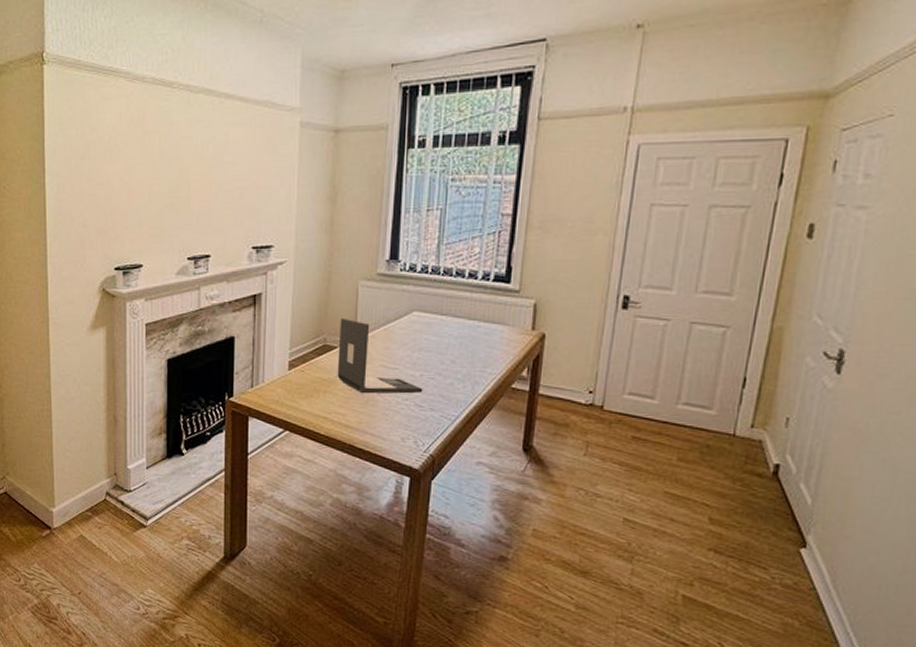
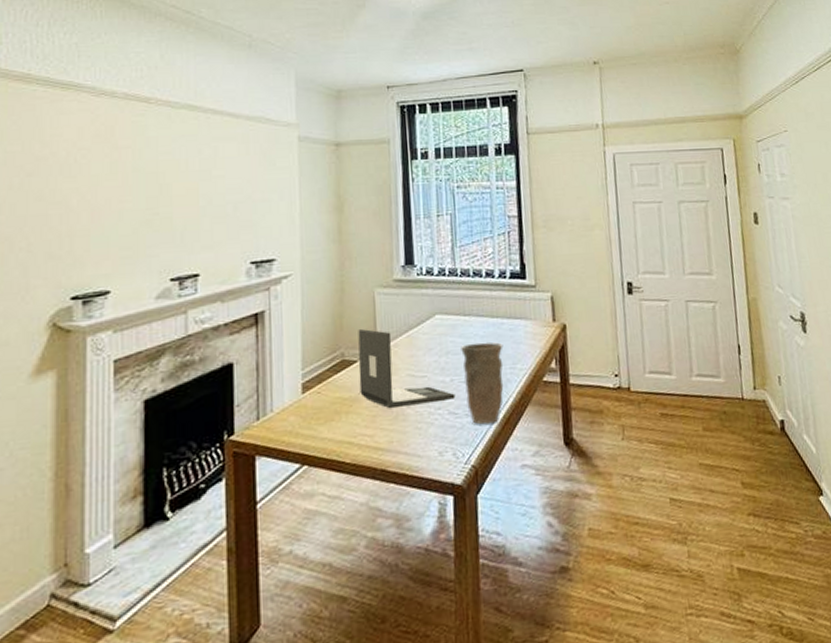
vase: none [433,342,476,421] -> present [461,342,504,424]

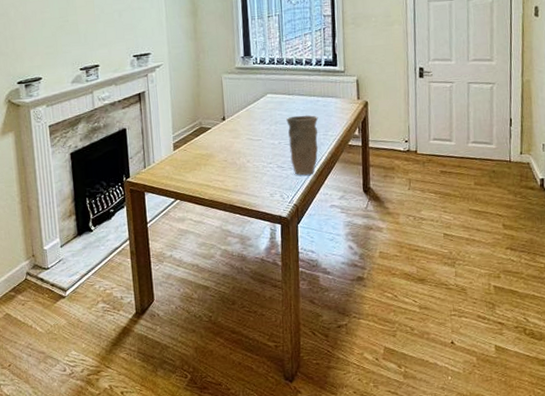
laptop: present [358,328,456,409] -> none [211,104,282,163]

